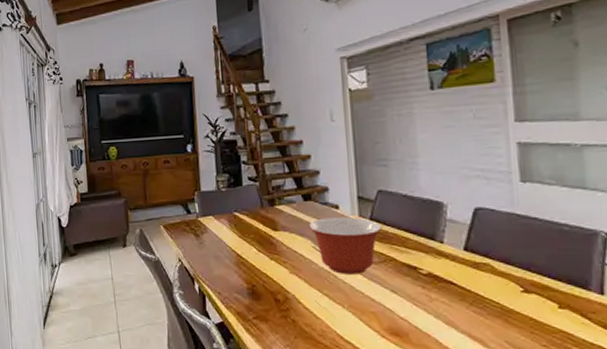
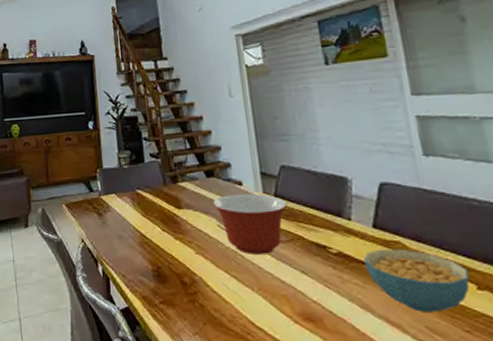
cereal bowl: none [452,270,552,329] -> present [363,249,470,313]

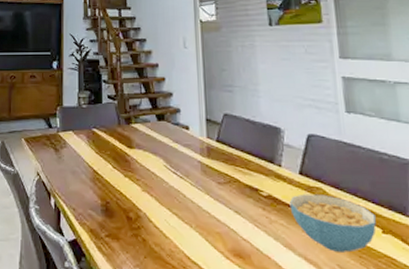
mixing bowl: present [212,194,287,254] -> none [160,138,227,194]

